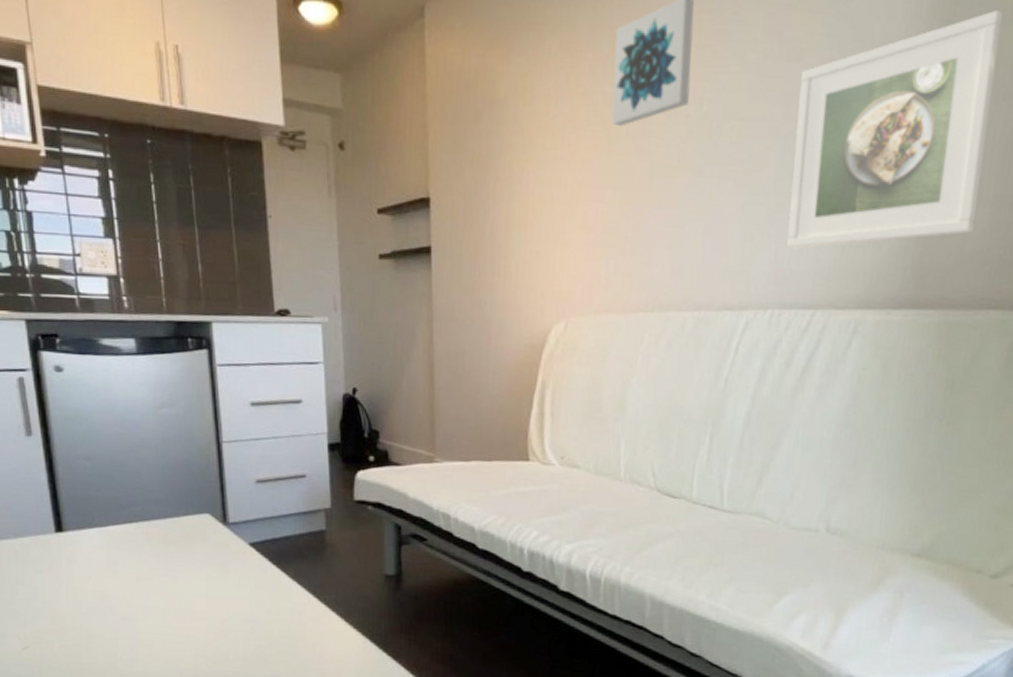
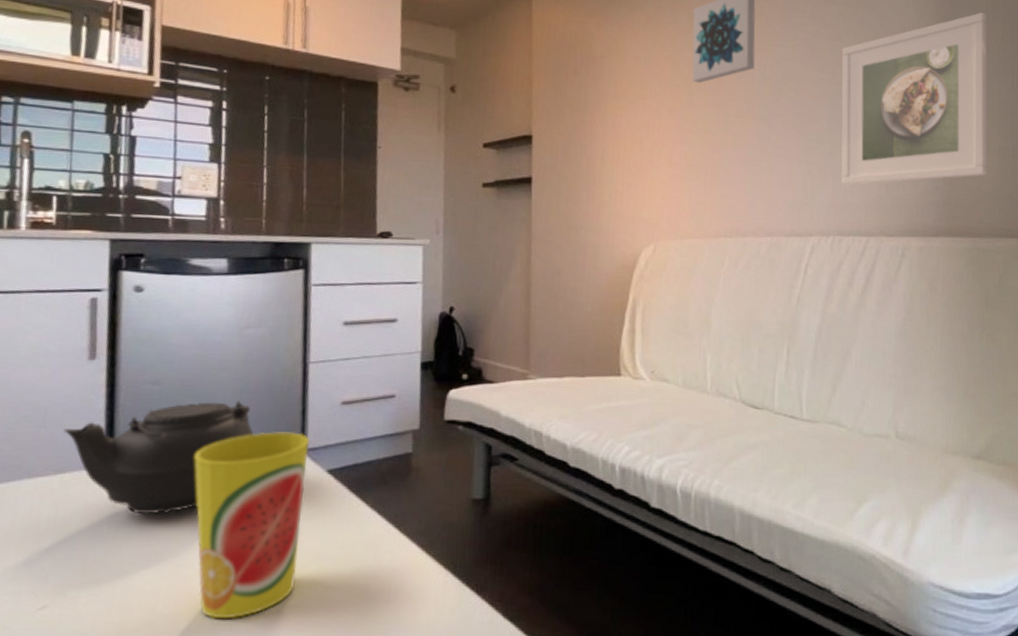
teapot: none [16,476,179,576] -> present [64,400,254,514]
cup: none [131,506,231,667] -> present [194,432,310,619]

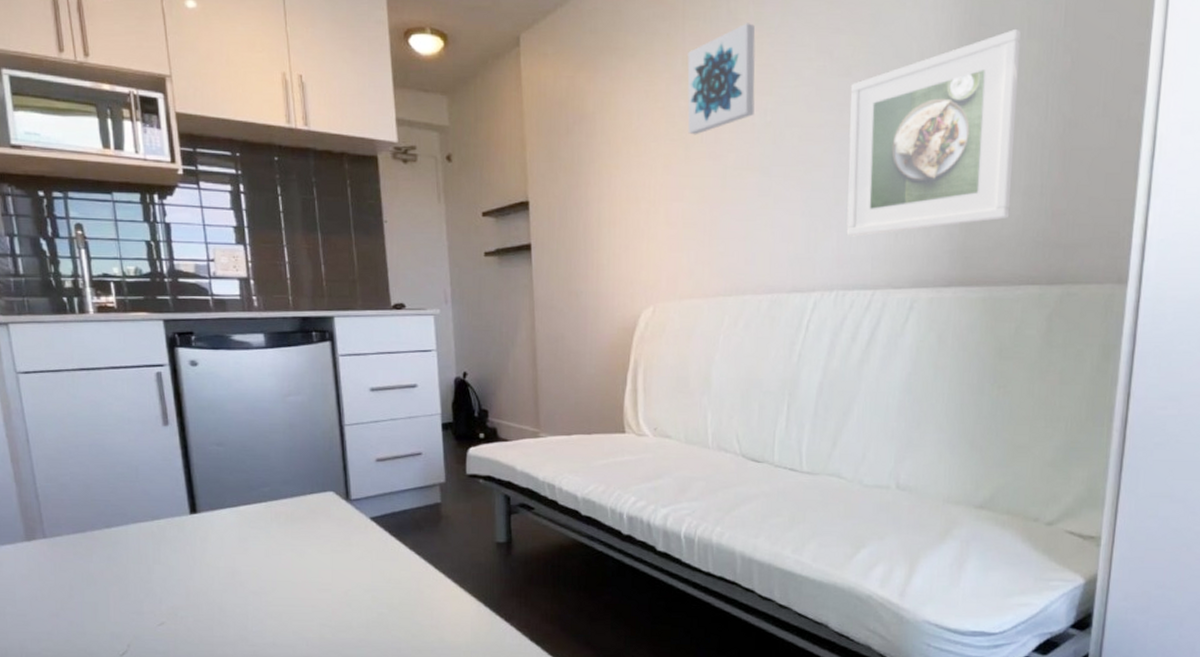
teapot: present [64,400,254,514] -> none [154,458,305,552]
cup: present [194,432,310,619] -> none [260,485,354,637]

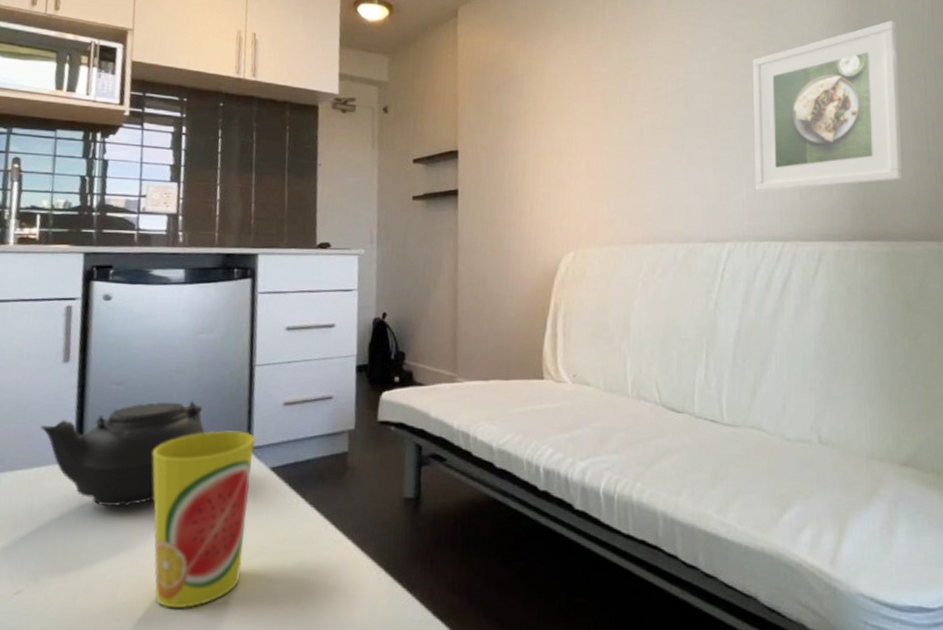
teapot: none [154,458,305,552] -> present [40,400,205,506]
cup: none [260,485,354,637] -> present [152,430,255,609]
wall art: present [687,23,756,135] -> none [607,6,668,98]

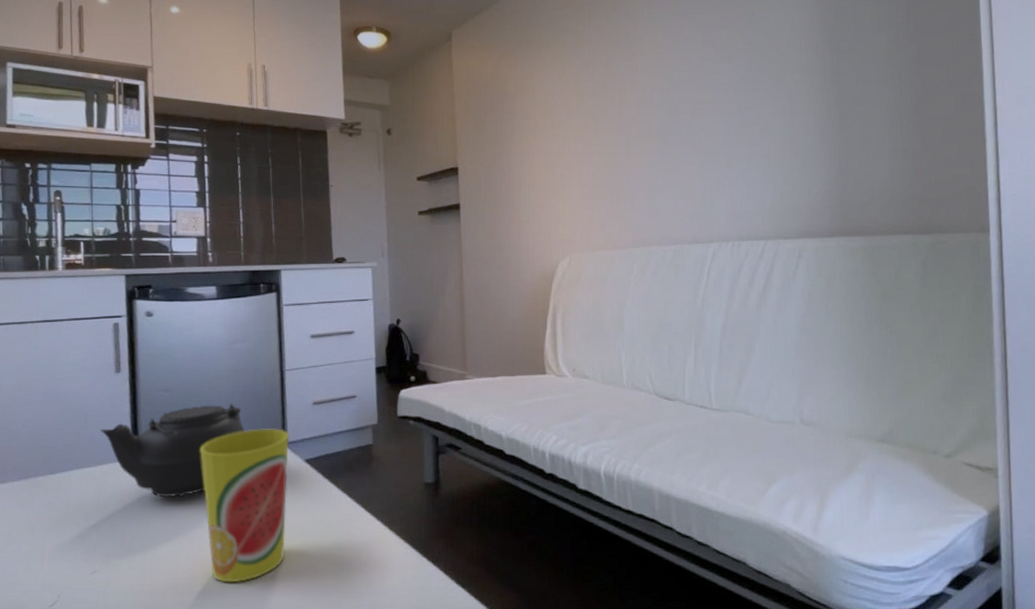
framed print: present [752,20,903,192] -> none [733,23,879,195]

